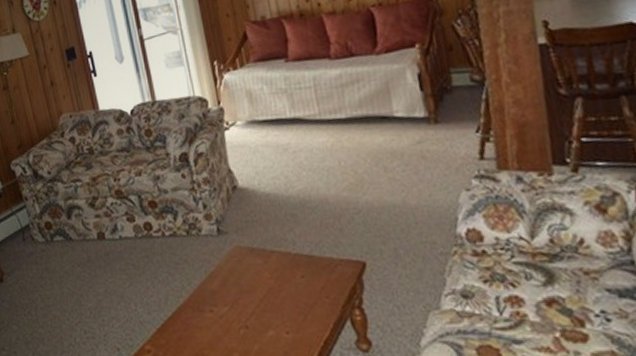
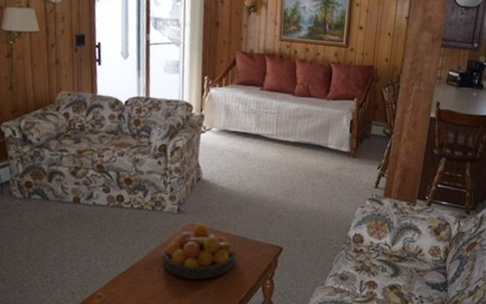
fruit bowl: none [211,243,306,318] -> present [162,223,237,280]

